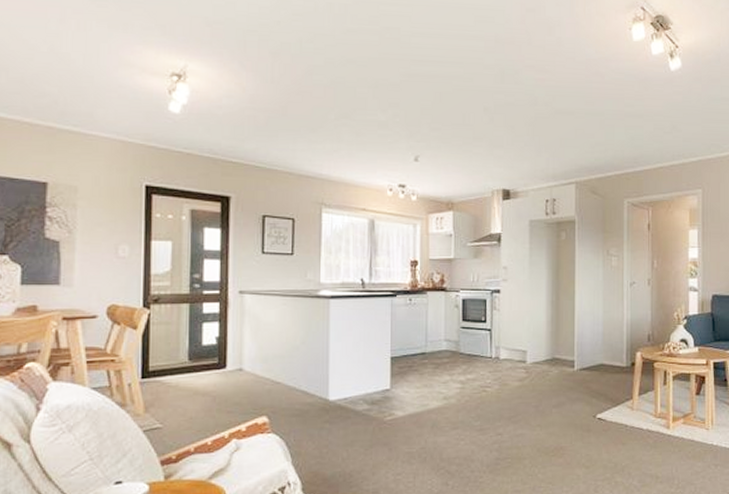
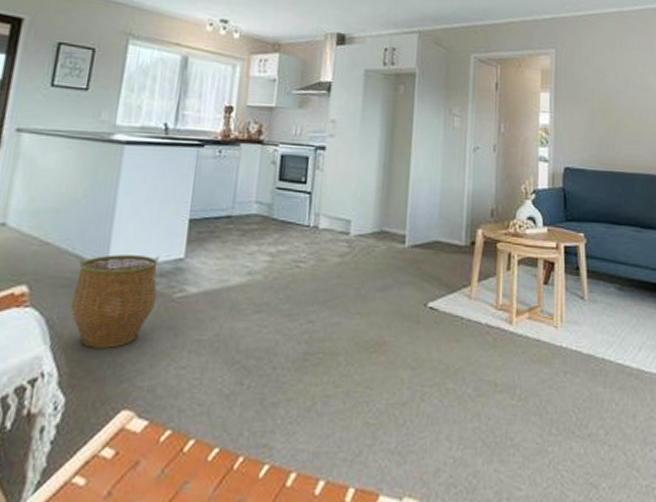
basket: none [304,388,372,462] -> present [70,254,159,348]

